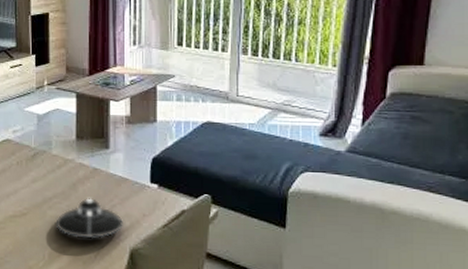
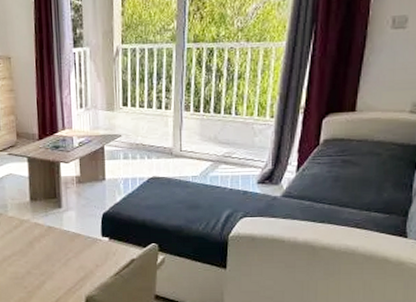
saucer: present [55,198,123,239] -> none [15,254,78,290]

